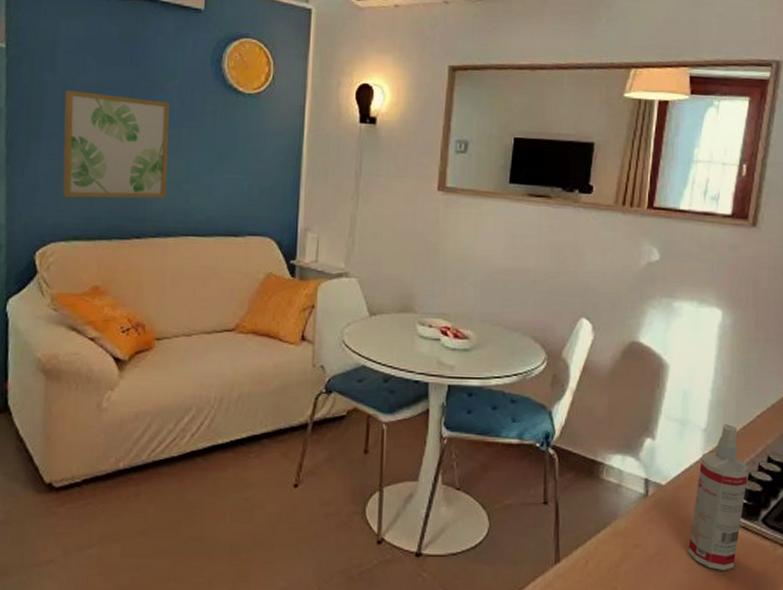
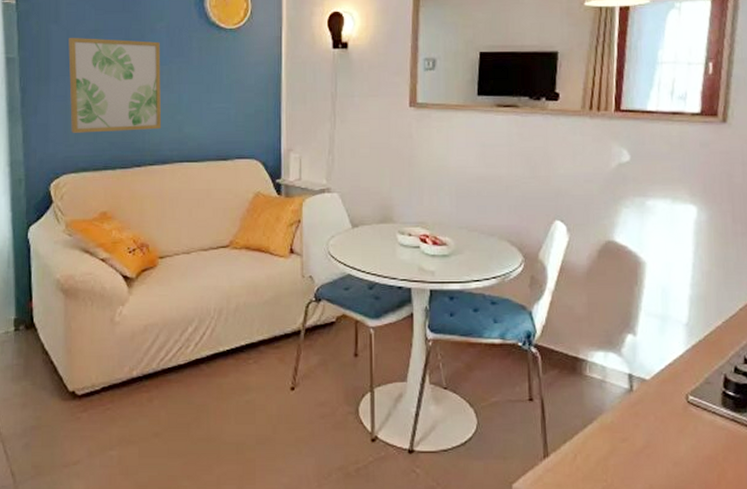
spray bottle: present [688,424,749,570] -> none [676,318,735,463]

